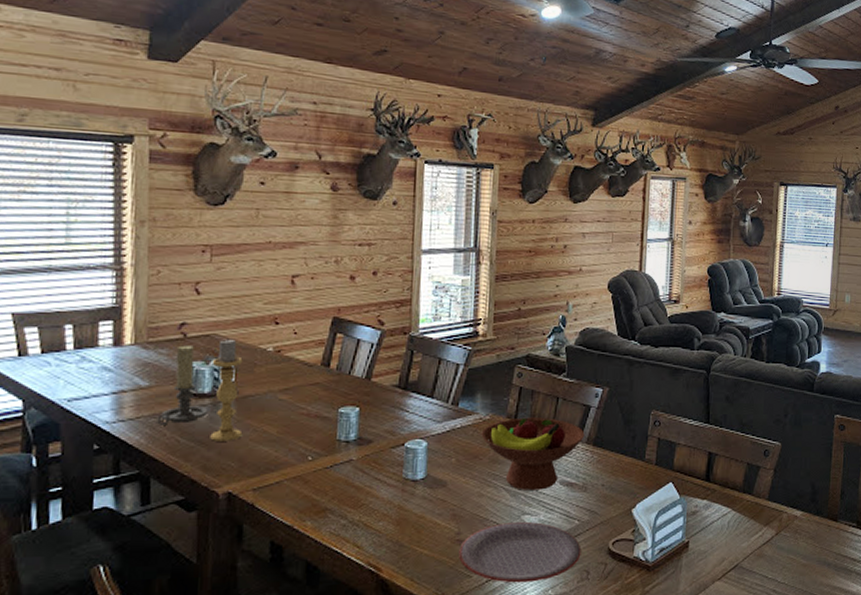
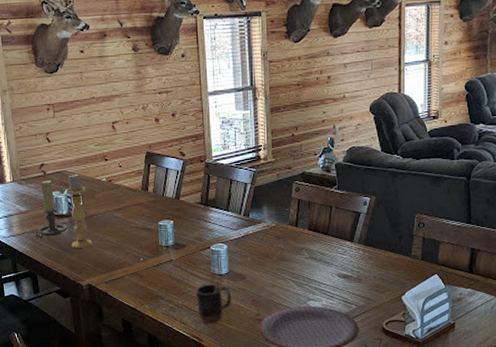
mug: none [379,489,427,547] -> present [195,281,232,324]
fruit bowl: present [481,417,585,490] -> none [269,223,357,282]

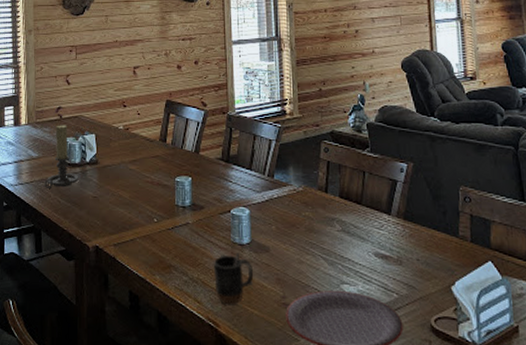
candle holder: present [65,173,93,248] -> none [80,119,104,203]

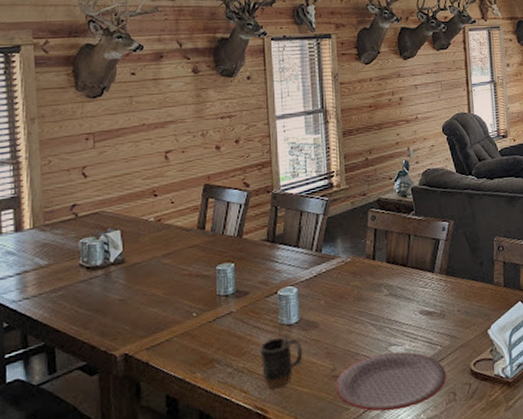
candle holder: present [44,125,79,188] -> none [57,224,102,299]

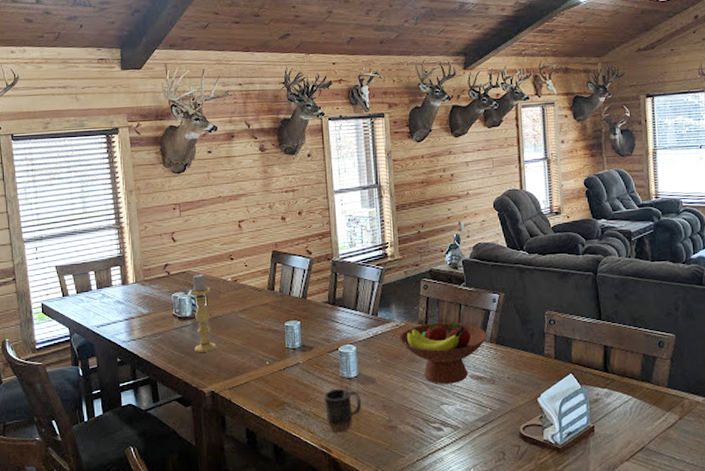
candle holder: none [101,214,134,308] -> present [189,273,217,352]
plate: present [336,351,447,412] -> none [392,410,496,462]
fruit bowl: none [344,254,437,323] -> present [399,322,488,384]

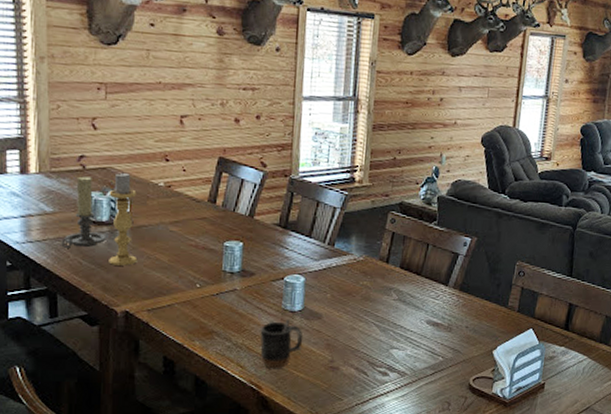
candle holder: none [157,281,191,342] -> present [61,176,107,248]
fruit bowl: present [399,322,488,384] -> none [355,260,452,328]

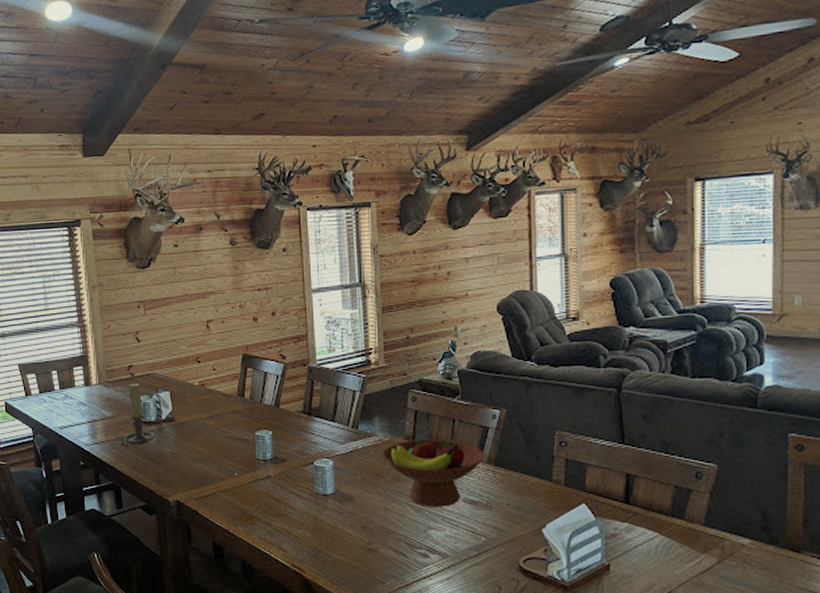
candle holder: present [108,172,138,266] -> none [154,376,183,459]
mug: present [260,319,303,369] -> none [296,502,339,552]
fruit bowl: none [355,260,452,328] -> present [382,439,485,507]

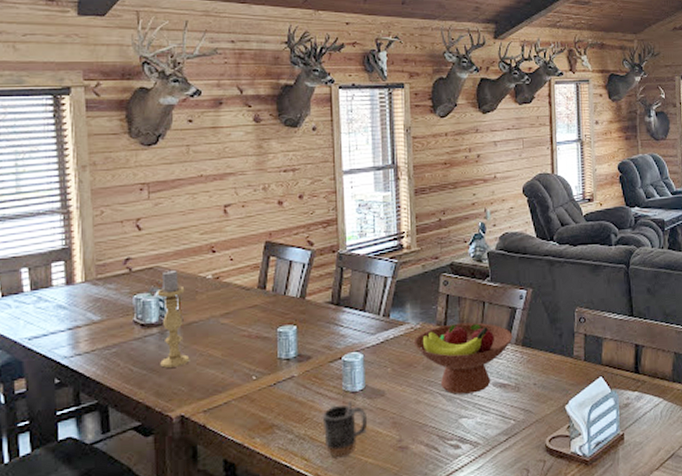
candle holder: present [120,383,156,447] -> none [111,279,157,356]
candle holder: none [154,376,183,459] -> present [157,269,190,368]
mug: none [296,502,339,552] -> present [322,401,368,458]

